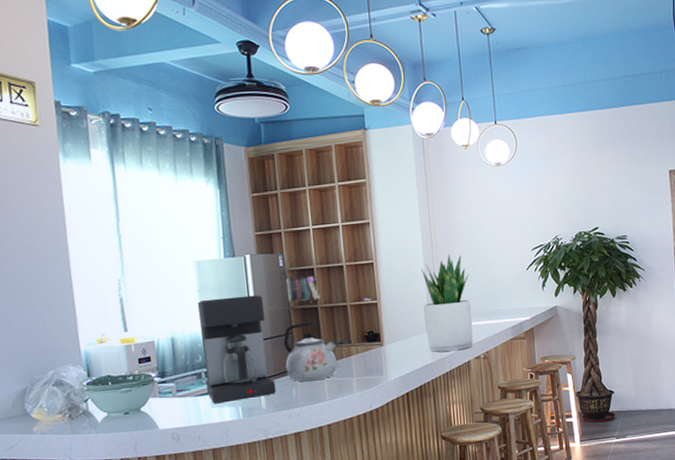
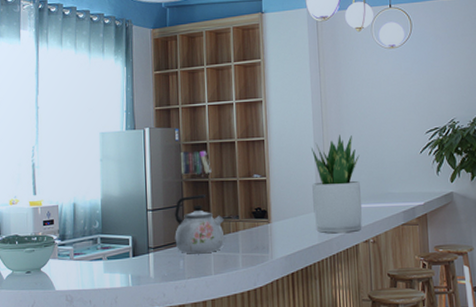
coffee maker: present [198,295,276,404] -> none [99,166,165,270]

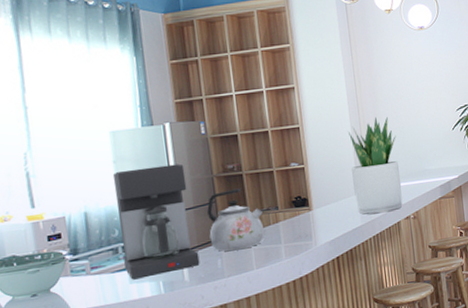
coffee maker: none [99,166,165,270] -> present [113,163,200,280]
books: present [180,150,212,175] -> none [208,142,245,170]

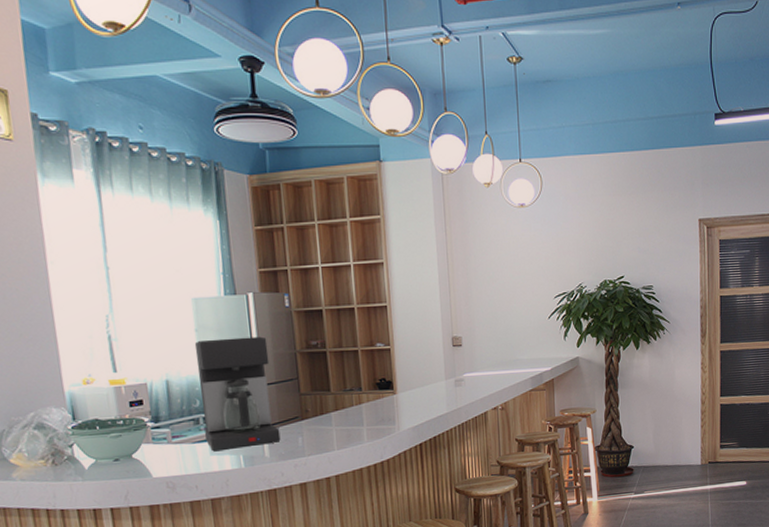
kettle: present [207,188,265,252] -> none [289,366,347,430]
planter: present [349,117,403,215] -> none [438,300,491,402]

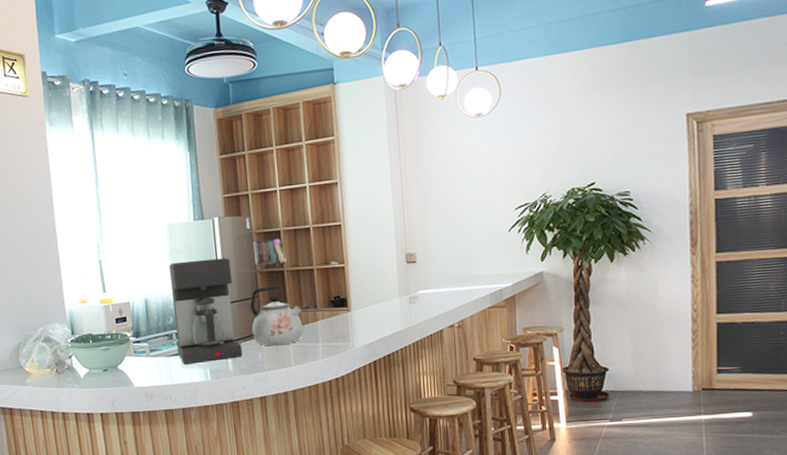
kettle: none [289,366,347,430] -> present [250,284,304,346]
books: none [291,317,329,345] -> present [252,238,287,265]

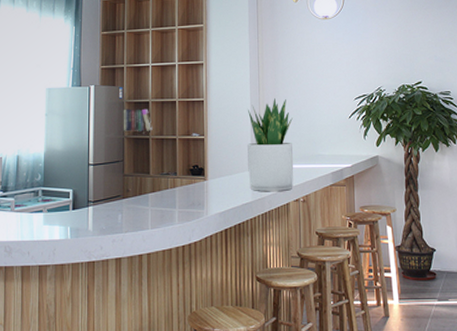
coffee maker: present [169,257,243,365] -> none [42,122,103,222]
kettle: present [250,284,304,346] -> none [114,151,163,209]
planter: none [392,216,447,320] -> present [248,98,294,192]

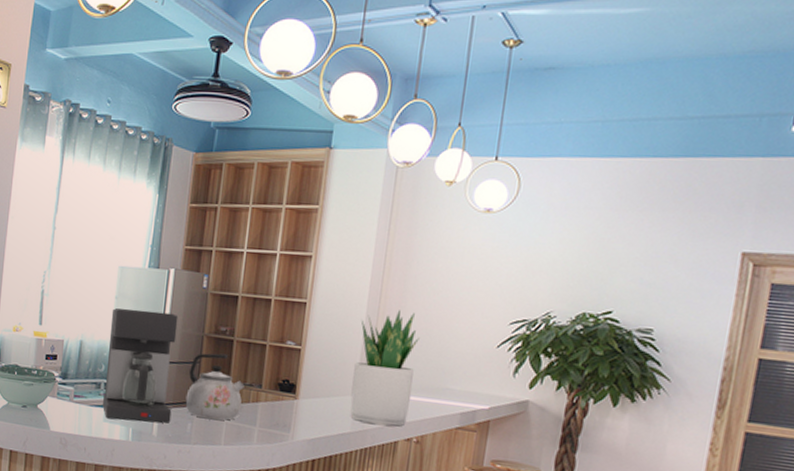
coffee maker: none [42,122,103,222] -> present [103,308,179,423]
kettle: none [114,151,163,209] -> present [185,353,244,421]
books: present [123,108,153,132] -> none [203,301,239,332]

